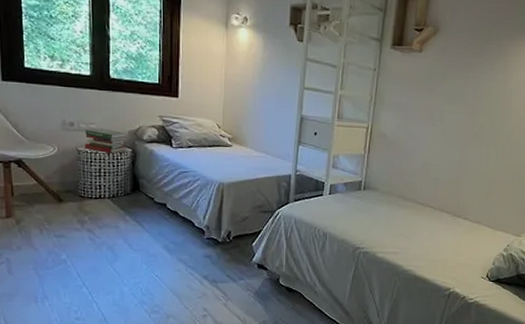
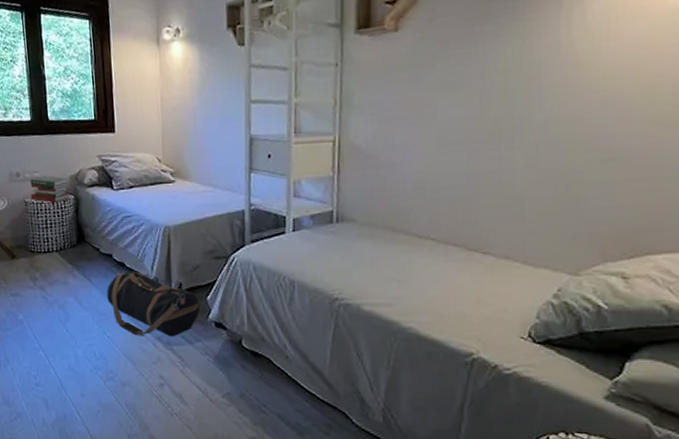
duffel bag: none [158,218,245,276] -> present [107,271,200,337]

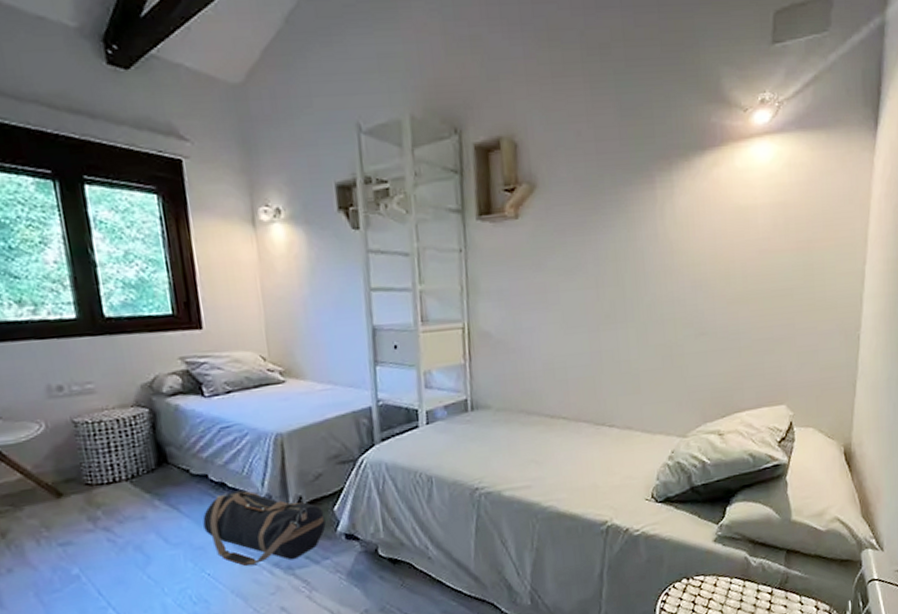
books: present [30,176,70,202] -> none [80,386,143,420]

